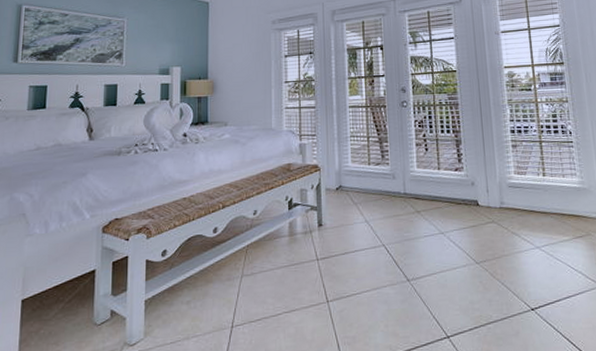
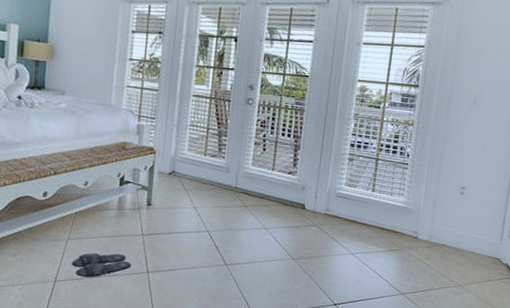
slippers: none [247,285,309,318] -> present [71,253,131,278]

